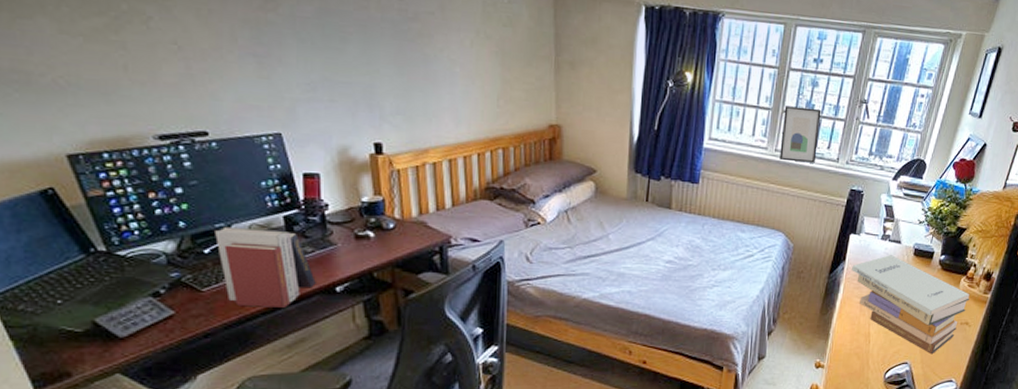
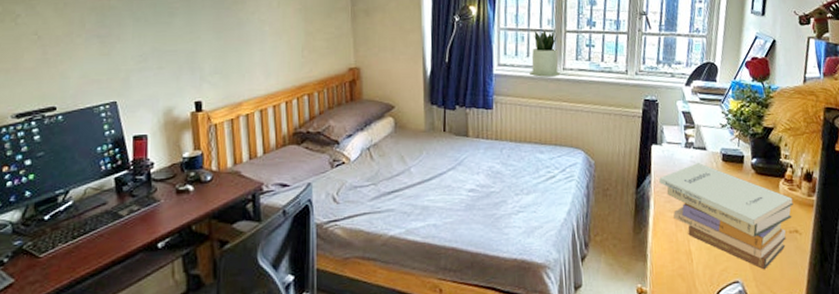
books: present [215,226,316,308] -> none [55,192,140,270]
planter: none [740,107,775,157] -> present [529,30,561,77]
picture frame: present [779,106,821,163] -> none [566,25,605,79]

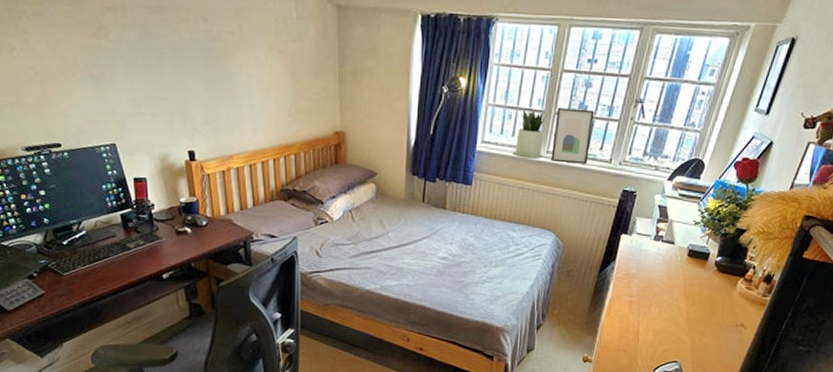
picture frame: none [566,25,605,79] -> present [551,108,595,164]
books: present [659,163,793,270] -> none [622,255,747,355]

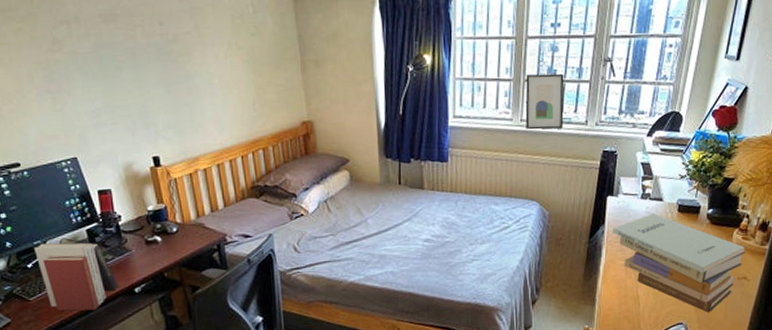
books: none [70,222,147,291] -> present [34,242,118,311]
planter: present [512,109,547,159] -> none [486,79,518,129]
books: none [622,255,747,355] -> present [612,213,745,313]

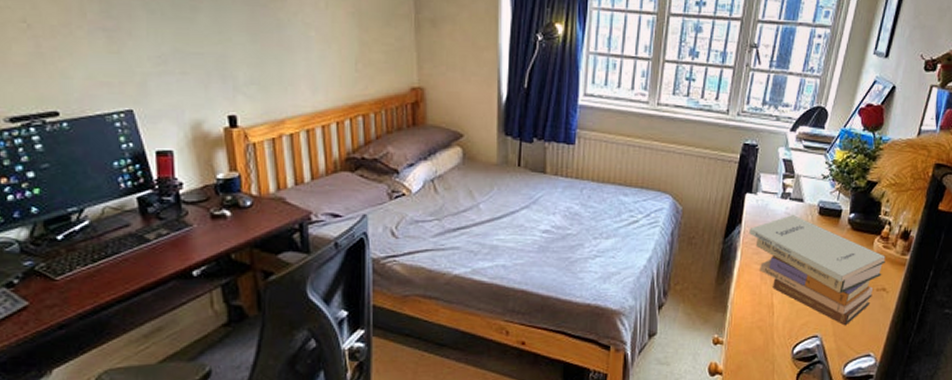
books: present [34,242,118,311] -> none [68,210,172,295]
picture frame: present [525,73,564,130] -> none [662,55,707,116]

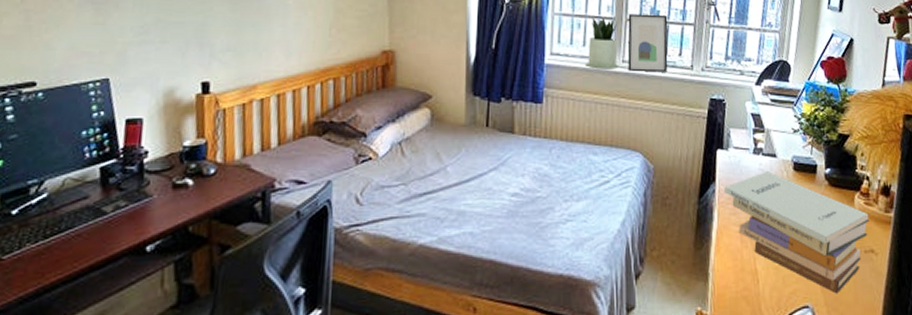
planter: none [619,58,655,112] -> present [585,17,619,69]
picture frame: none [662,55,707,116] -> present [627,14,668,72]

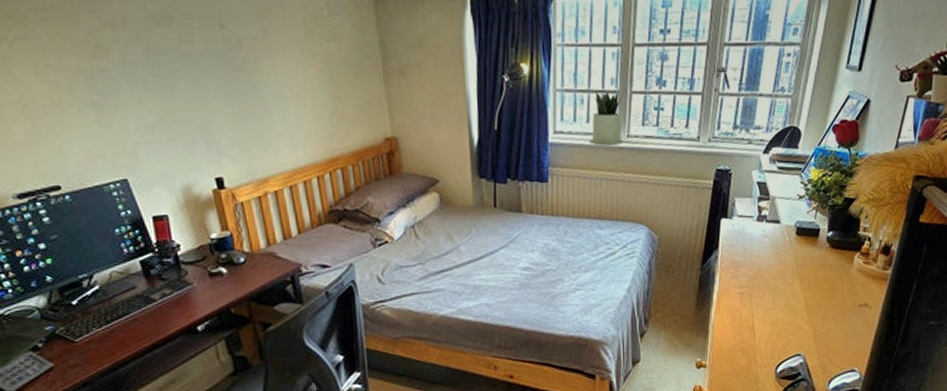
picture frame: present [627,14,668,72] -> none [632,84,675,147]
books: present [724,171,869,294] -> none [726,237,866,343]

